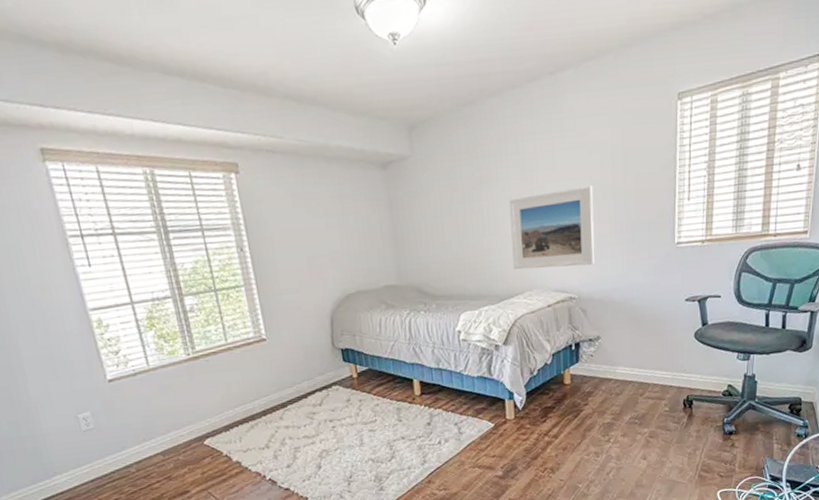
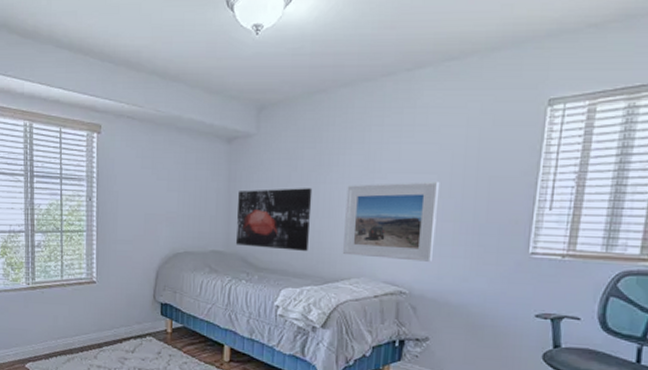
wall art: none [403,207,480,276] -> present [236,188,313,251]

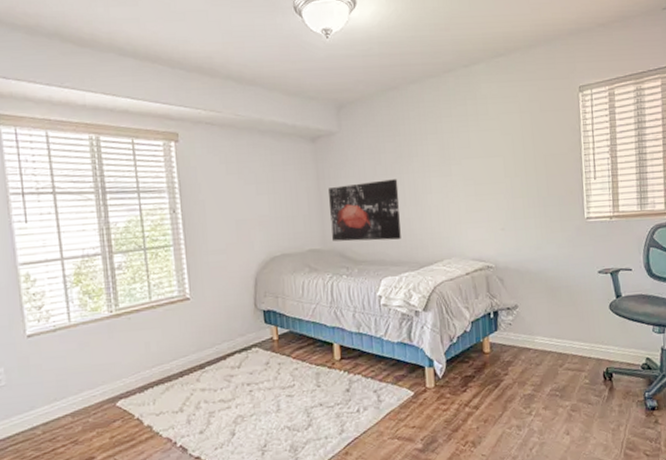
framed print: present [343,182,440,262] -> none [428,163,510,238]

